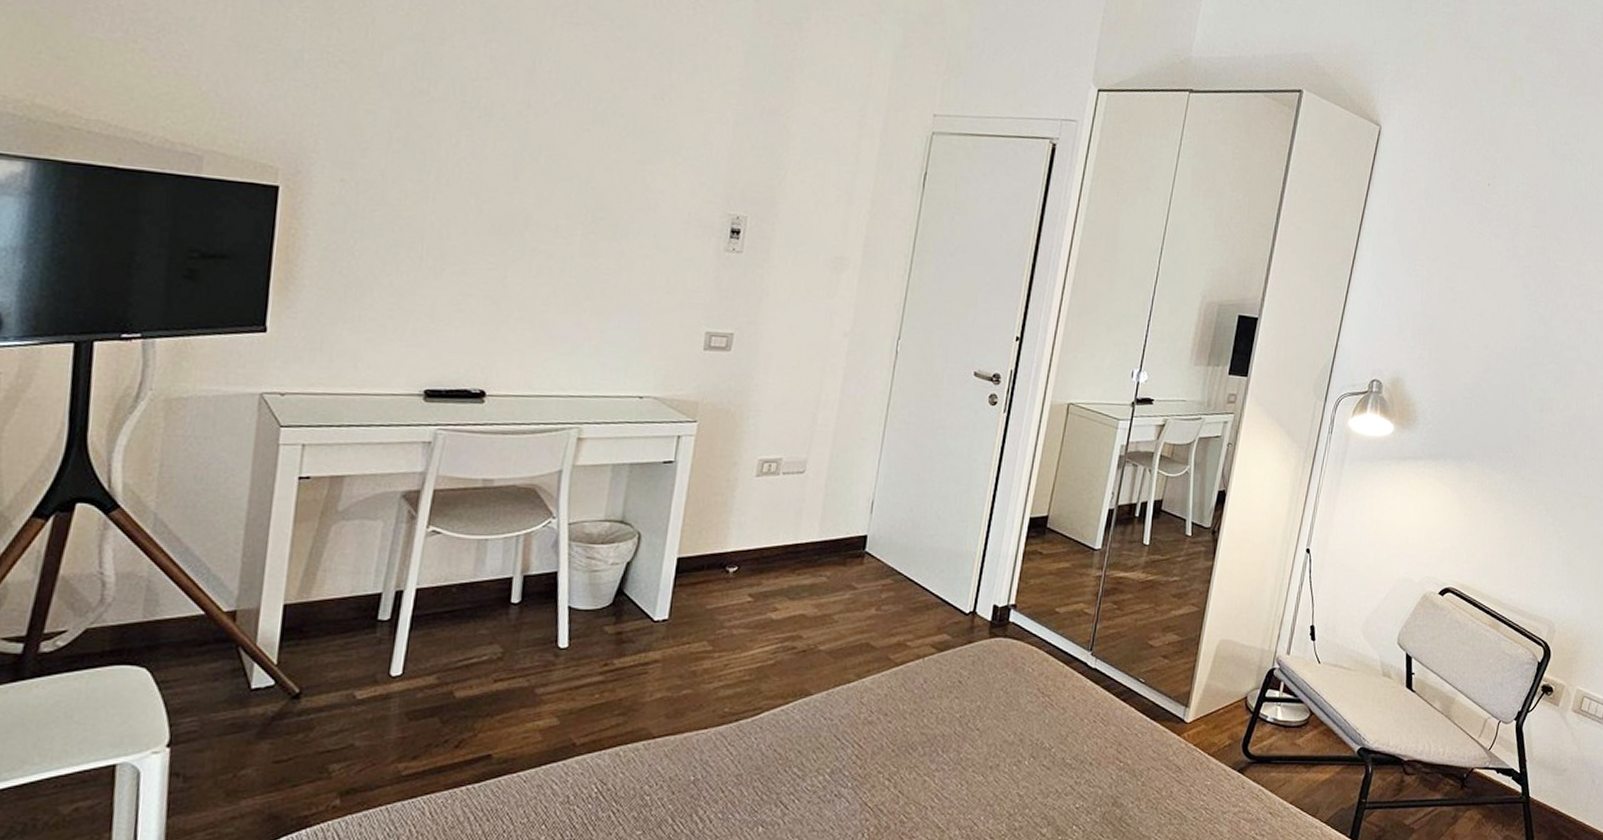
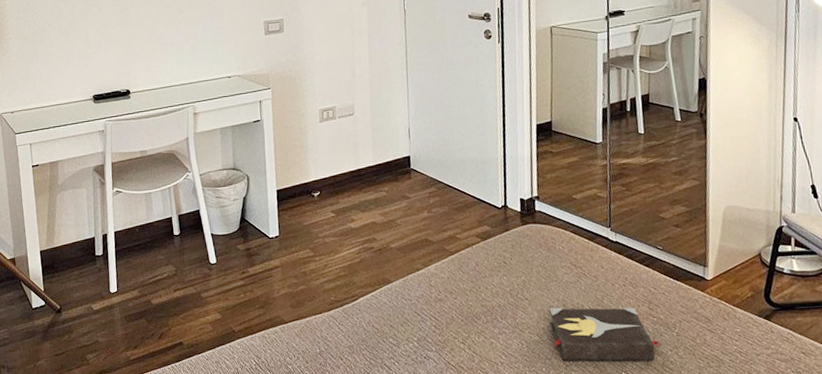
hardback book: none [999,742,1123,814] -> present [549,307,662,362]

